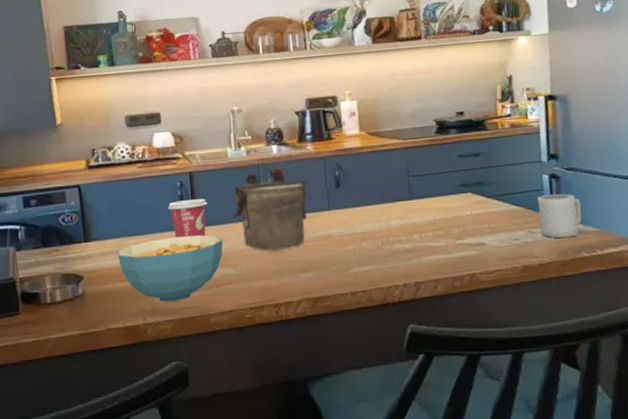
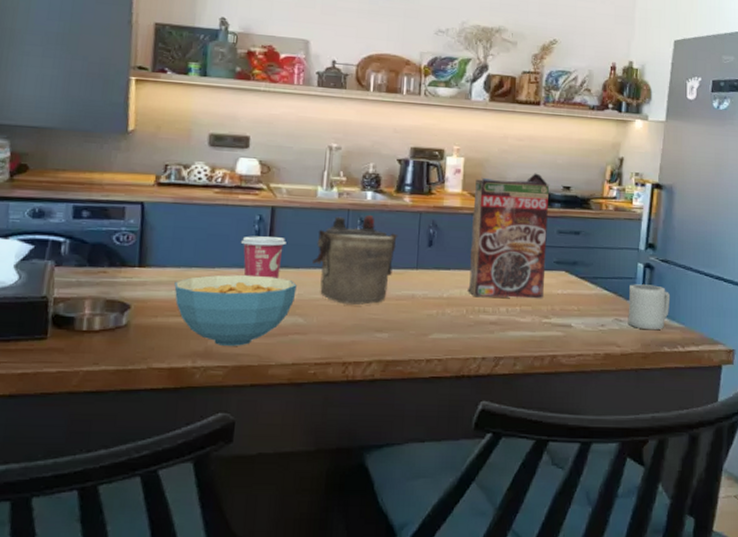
cereal box: none [371,104,454,229] -> present [468,173,550,299]

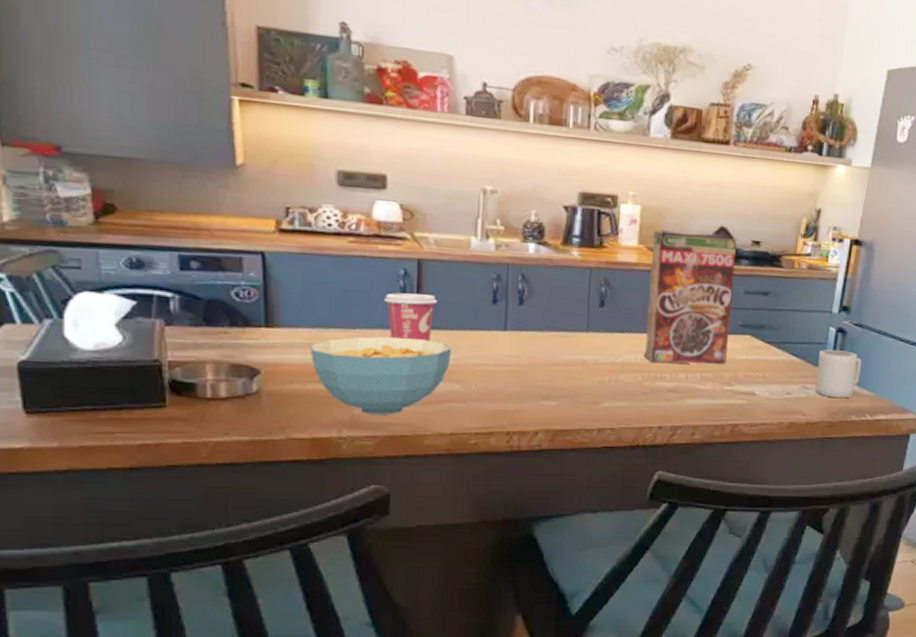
teapot: present [312,214,398,306] -> none [468,269,566,371]

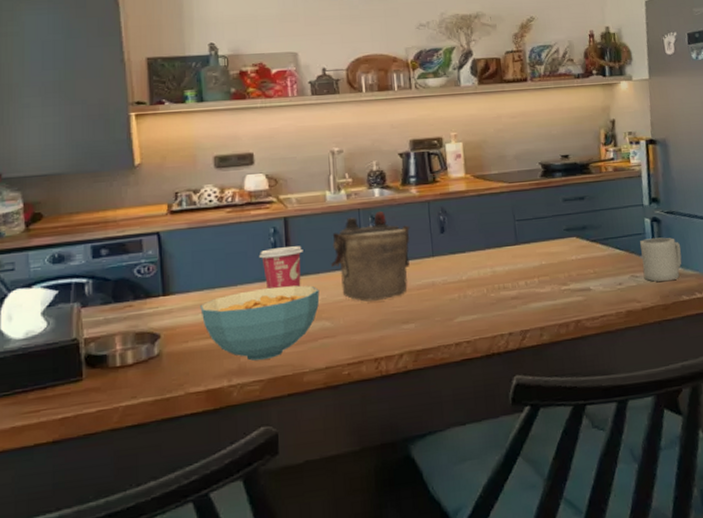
teapot: none [468,269,566,371] -> present [331,210,411,302]
cereal box: present [643,225,738,365] -> none [477,146,559,275]

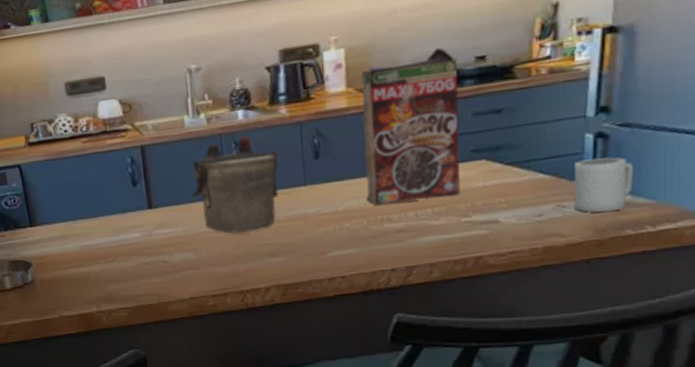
cereal bowl: present [200,285,320,361] -> none [65,216,182,289]
cup: present [258,246,303,290] -> none [117,176,163,221]
cereal box: none [477,146,559,275] -> present [362,47,460,206]

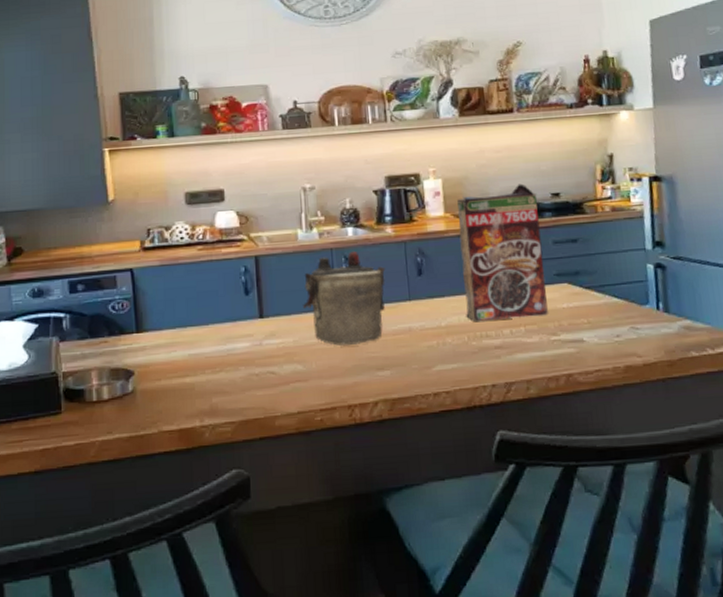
cup: present [573,157,634,213] -> none [641,285,691,335]

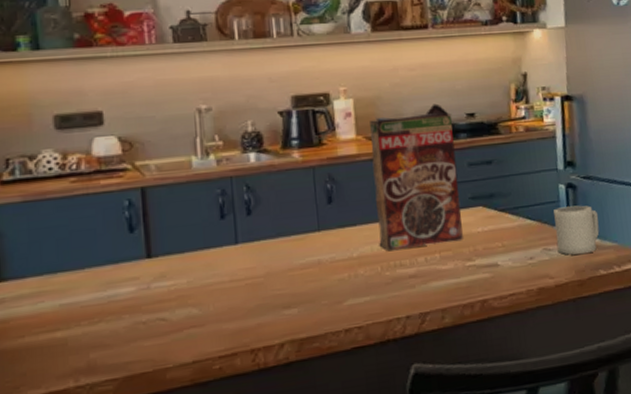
teapot: present [303,250,386,346] -> none [198,178,292,285]
cup: none [641,285,691,335] -> present [554,205,600,255]

